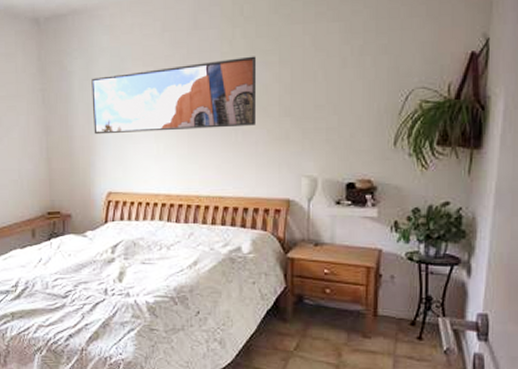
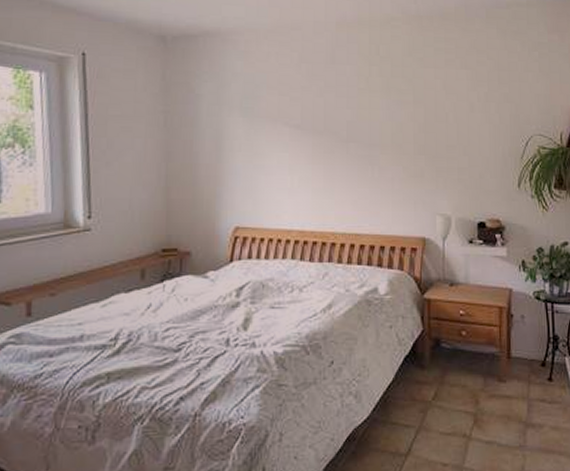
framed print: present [91,56,257,135] -> none [221,94,393,164]

